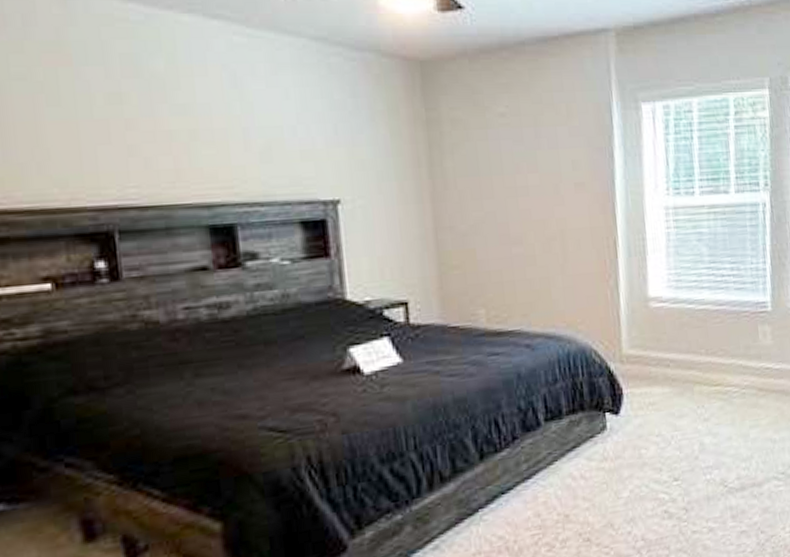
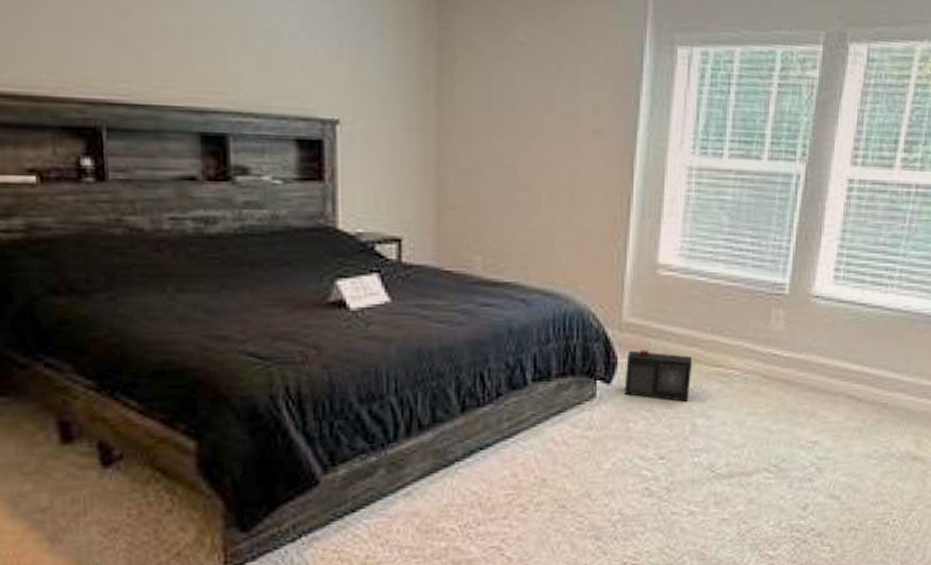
speaker: none [631,378,694,424] -> present [624,350,692,402]

